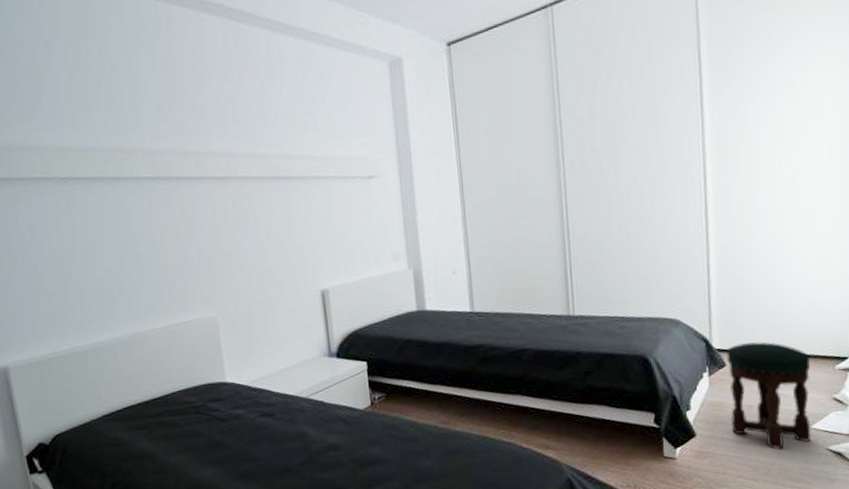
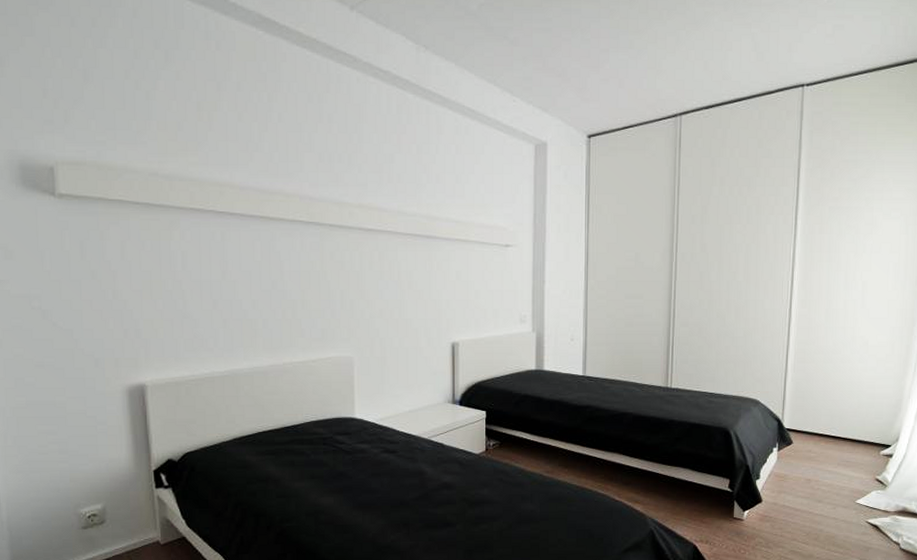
stool: present [726,342,812,450] -> none [792,426,861,519]

